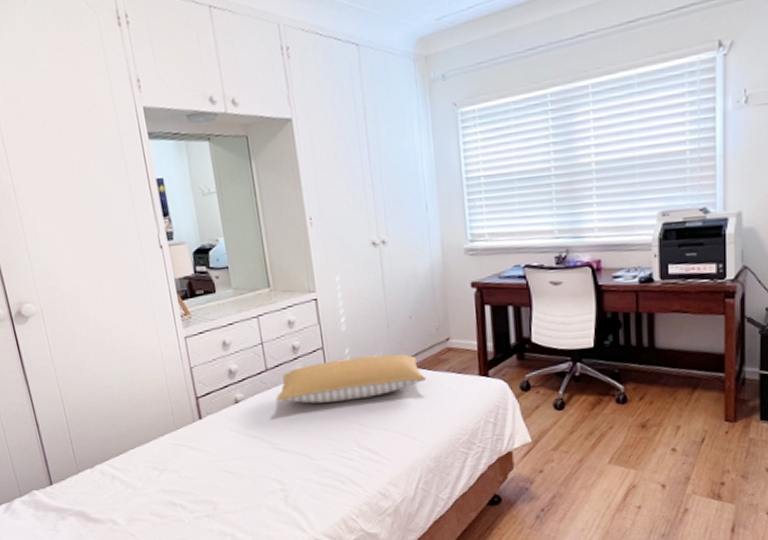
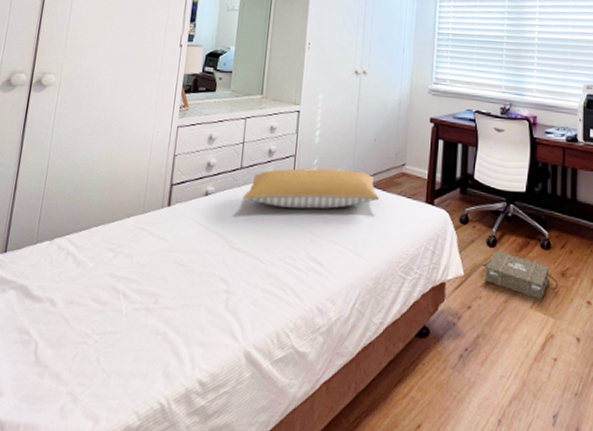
ammunition box: none [551,412,639,454] -> present [482,251,559,300]

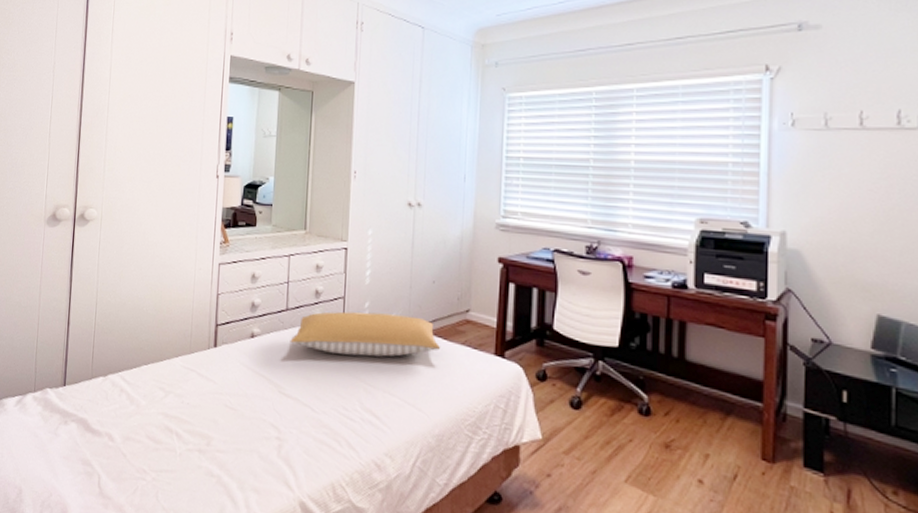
ammunition box: present [482,251,559,300] -> none [564,414,662,474]

